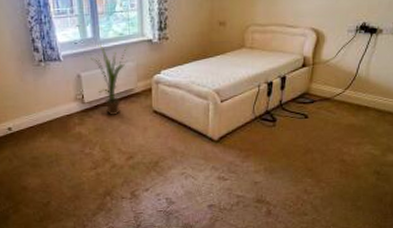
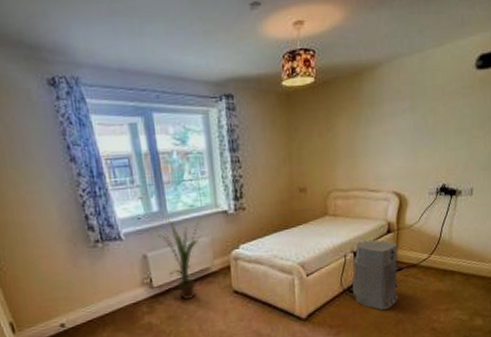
air purifier: none [263,72,311,139] -> present [352,239,398,311]

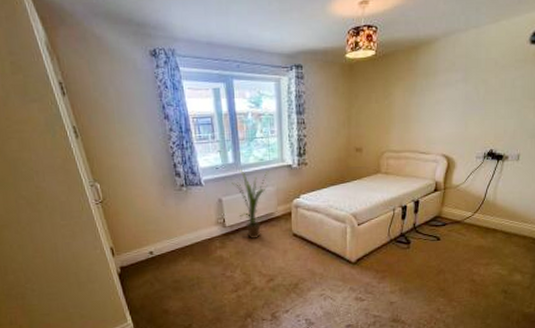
air purifier: present [352,239,398,311] -> none [398,196,443,261]

